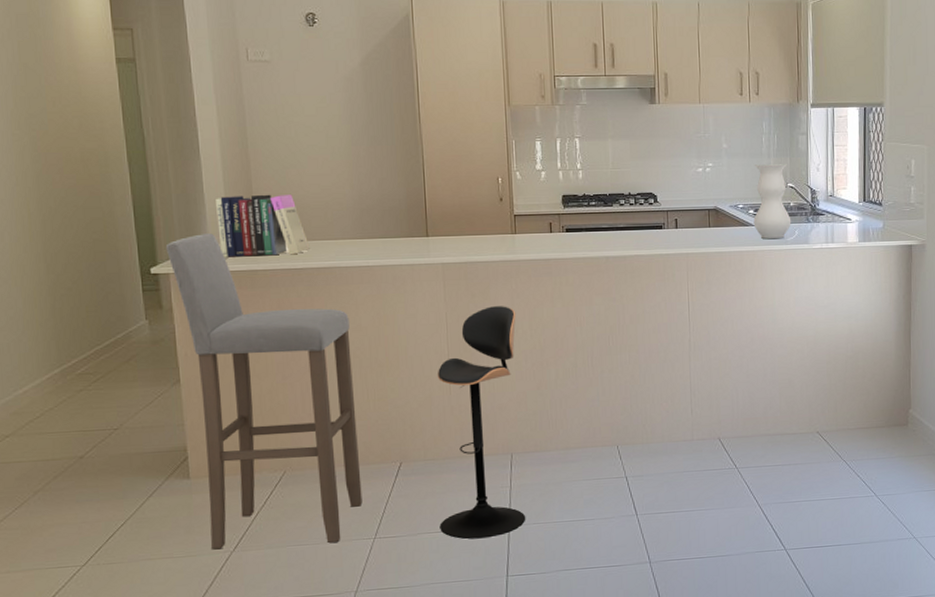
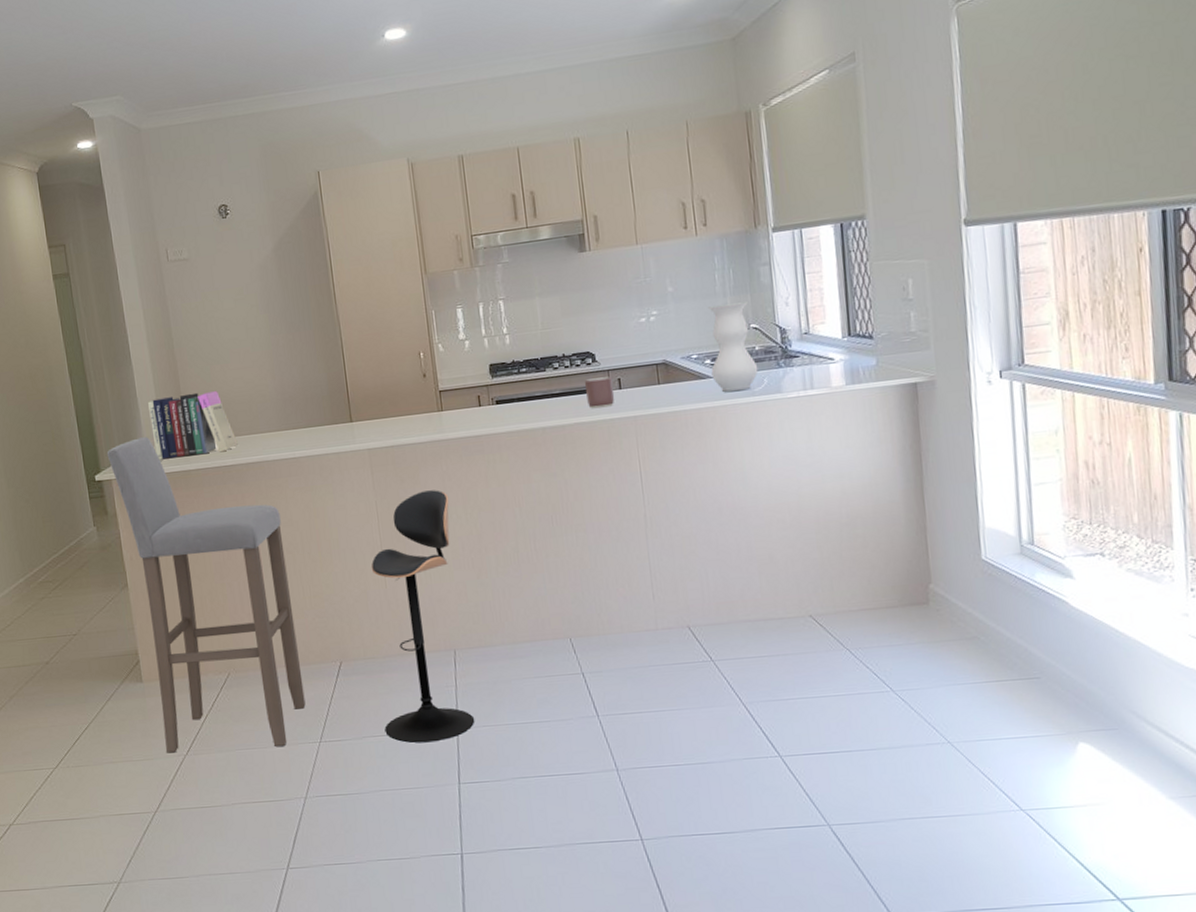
mug: none [647,216,672,244] -> present [585,376,615,409]

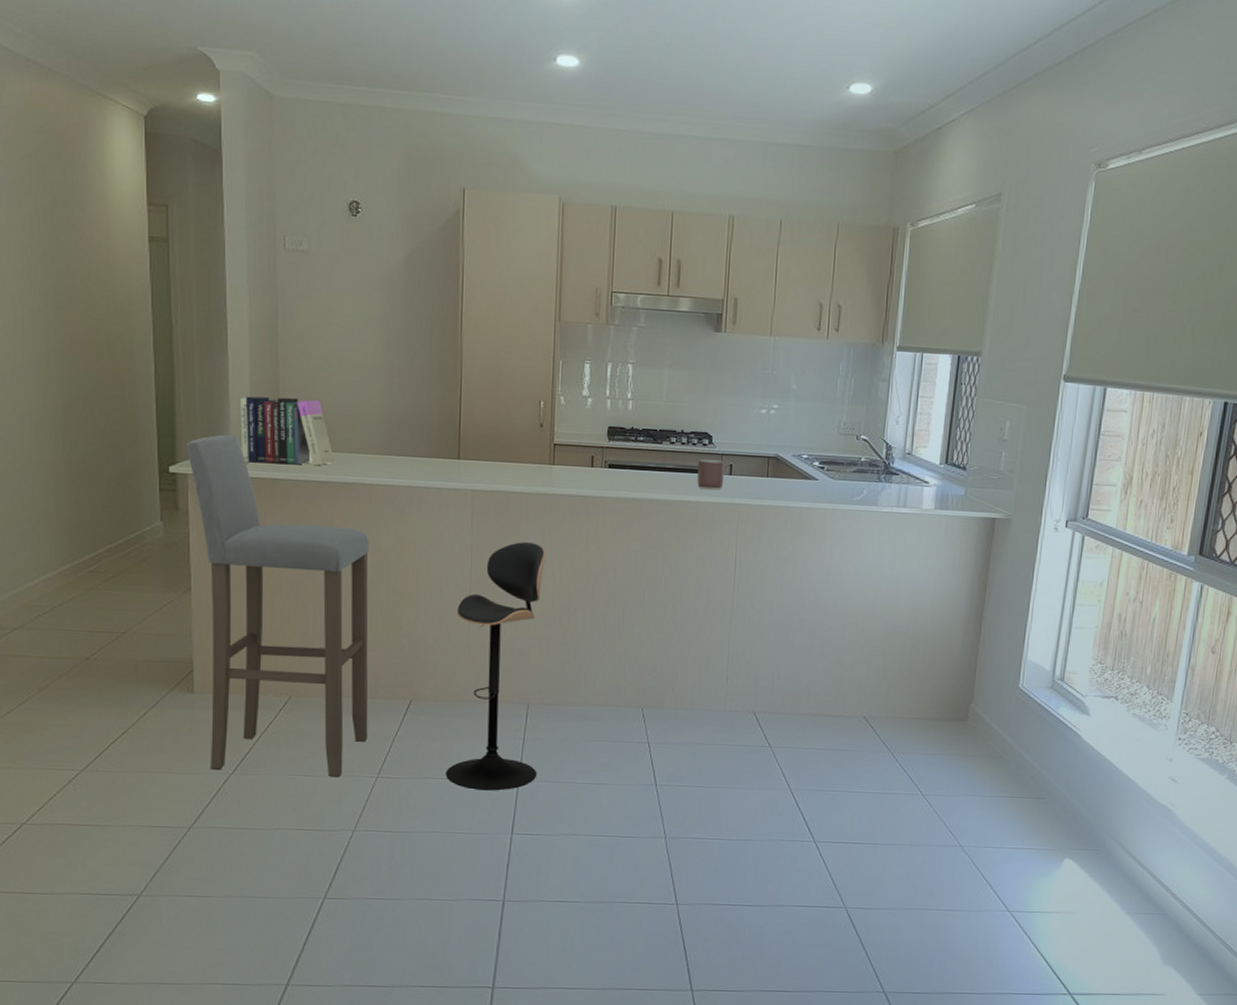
vase: present [708,302,758,392] -> none [817,411,862,498]

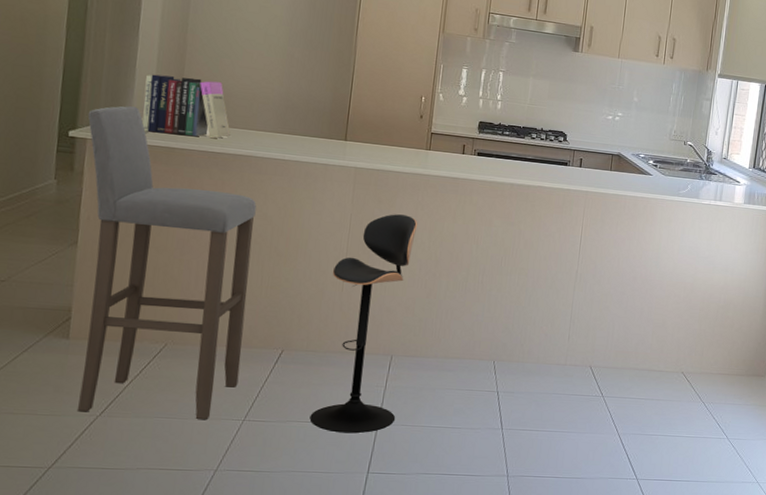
mug: present [697,459,725,491] -> none [552,153,577,180]

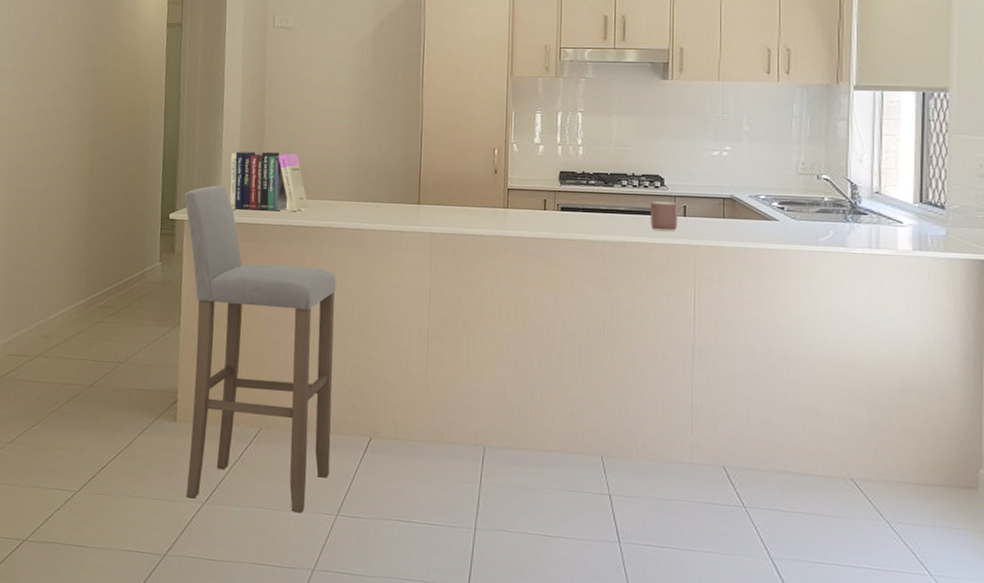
bar stool: present [310,214,418,434] -> none [403,283,502,537]
mug: none [552,153,577,180] -> present [651,201,679,232]

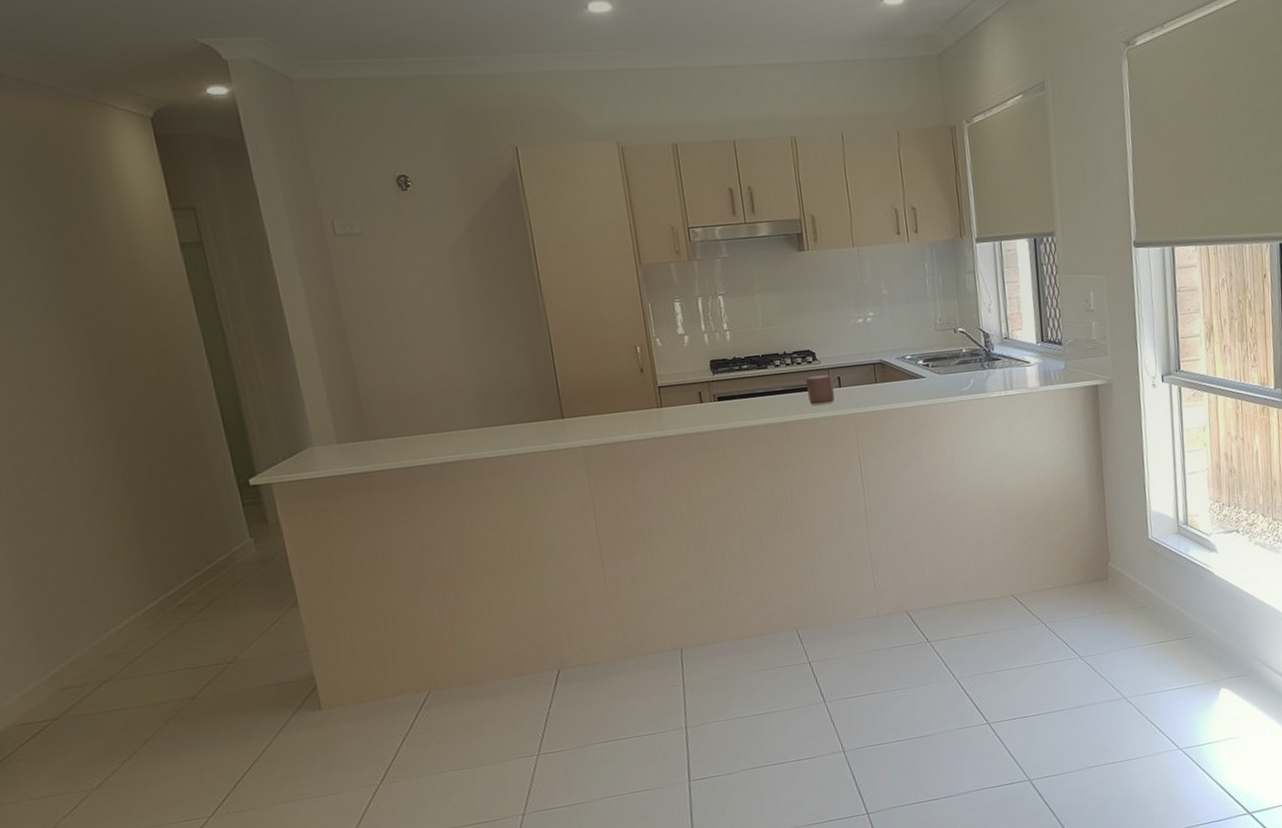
bar stool: present [184,185,336,512] -> none [263,434,521,785]
books: present [230,151,308,212] -> none [315,383,431,460]

